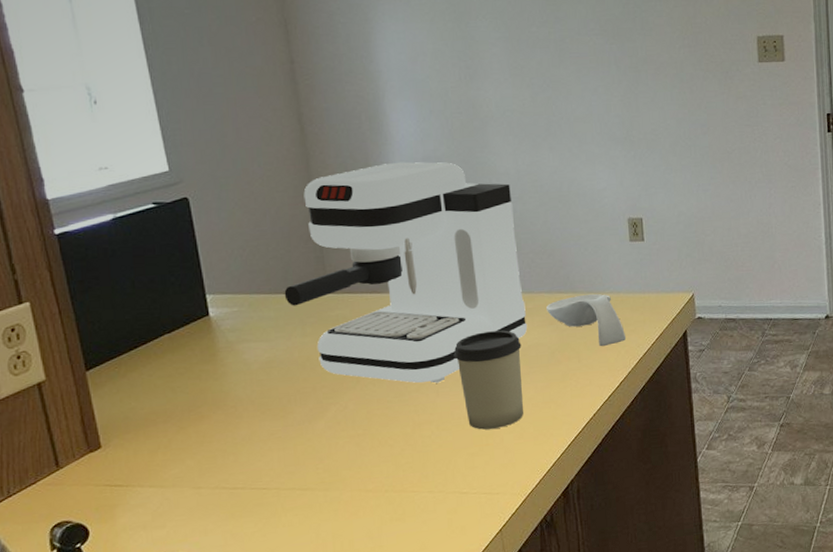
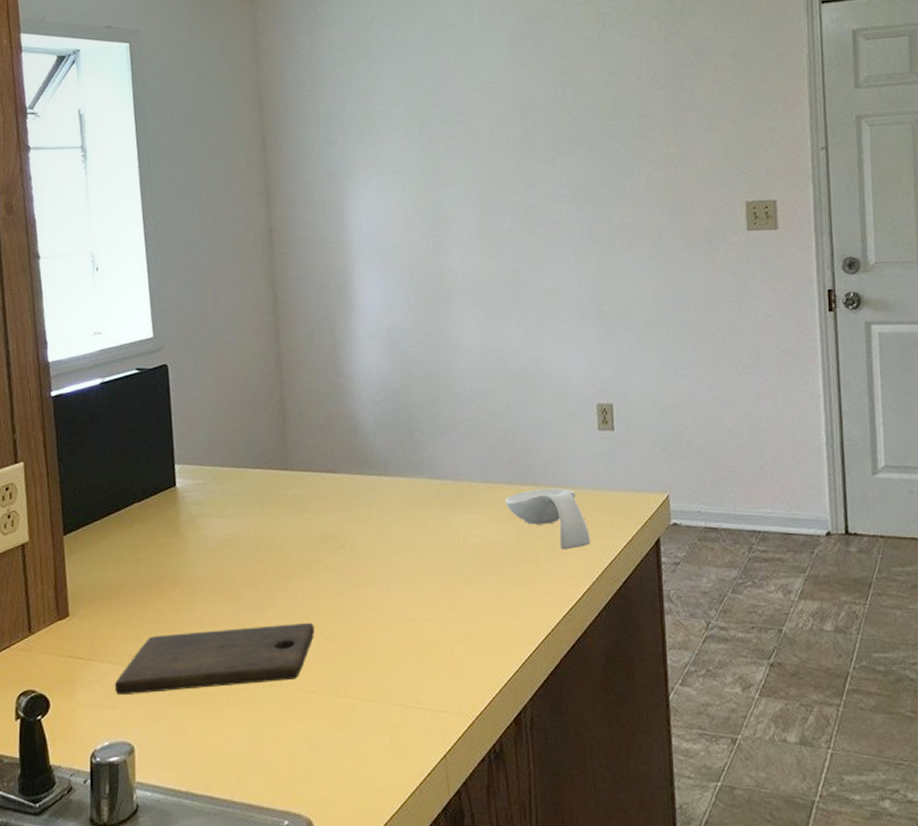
cutting board: none [159,429,367,516] -> present [114,622,314,696]
coffee maker: present [284,162,528,384] -> none [246,335,485,577]
cup: present [453,330,523,430] -> none [406,523,477,635]

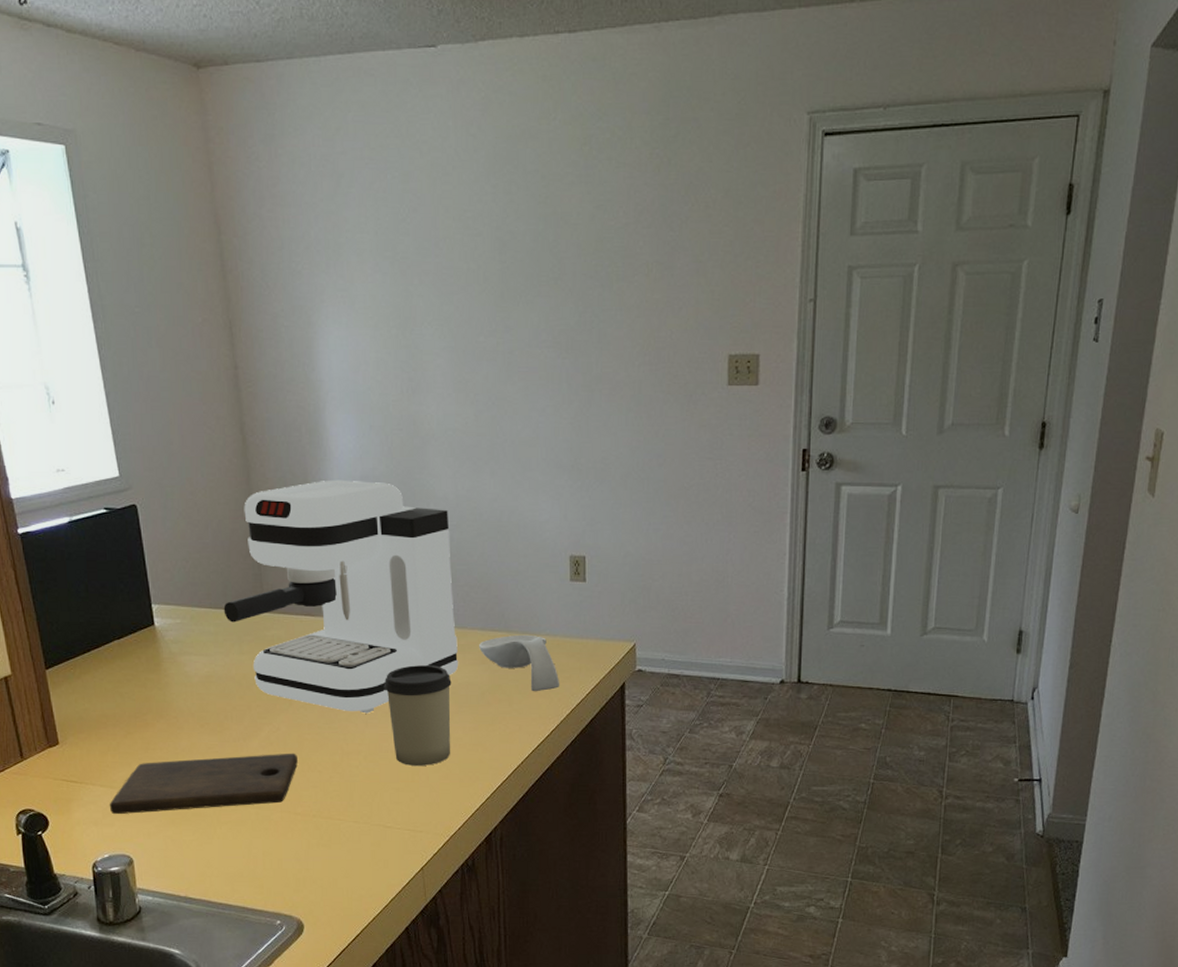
coffee maker: none [246,335,485,577] -> present [223,481,459,714]
cup: none [406,523,477,635] -> present [383,665,452,766]

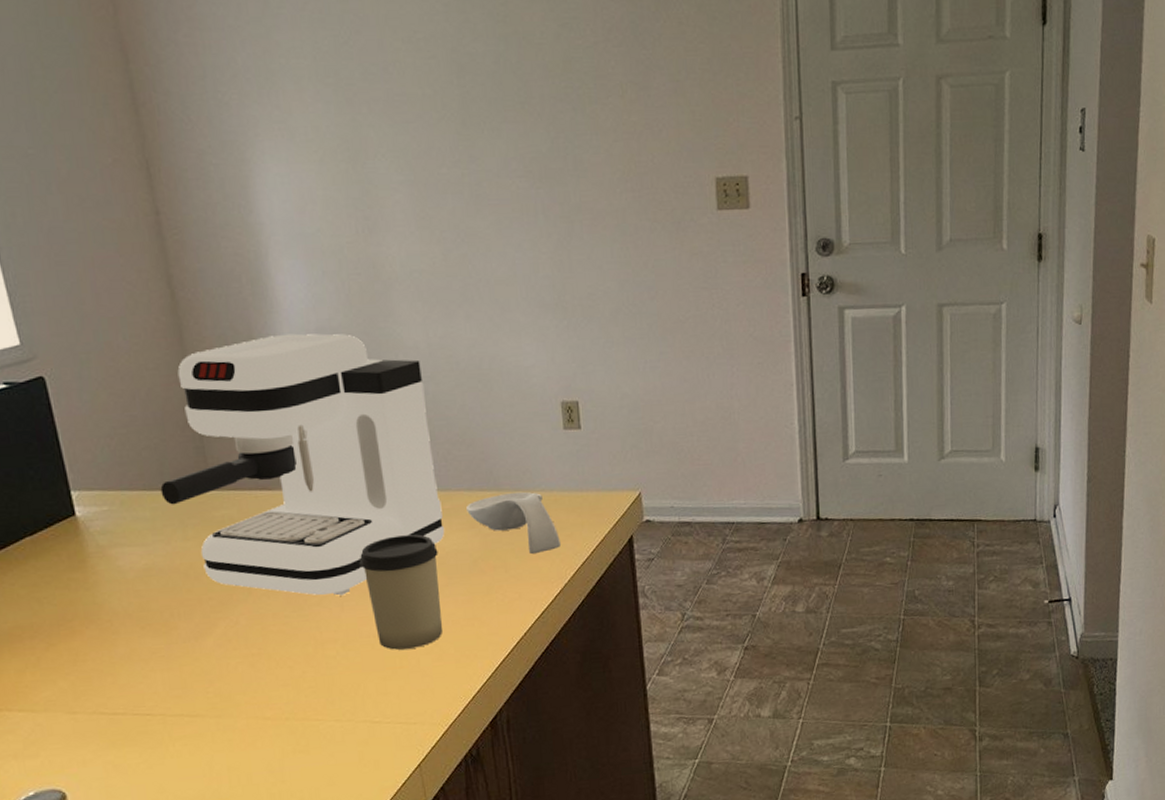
cutting board: present [109,753,298,815] -> none [31,648,263,744]

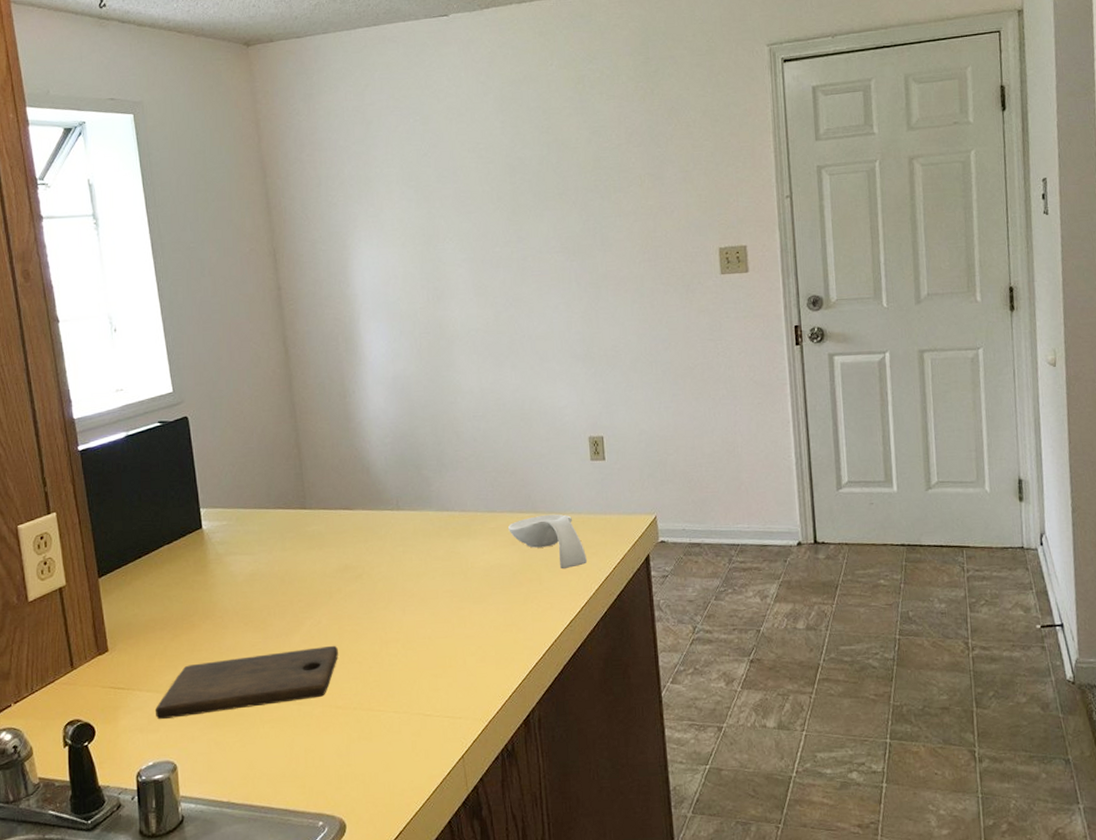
cutting board: none [31,648,263,744] -> present [154,645,338,720]
coffee maker: present [160,334,445,596] -> none [267,381,490,602]
cup: present [359,534,442,650] -> none [419,549,485,651]

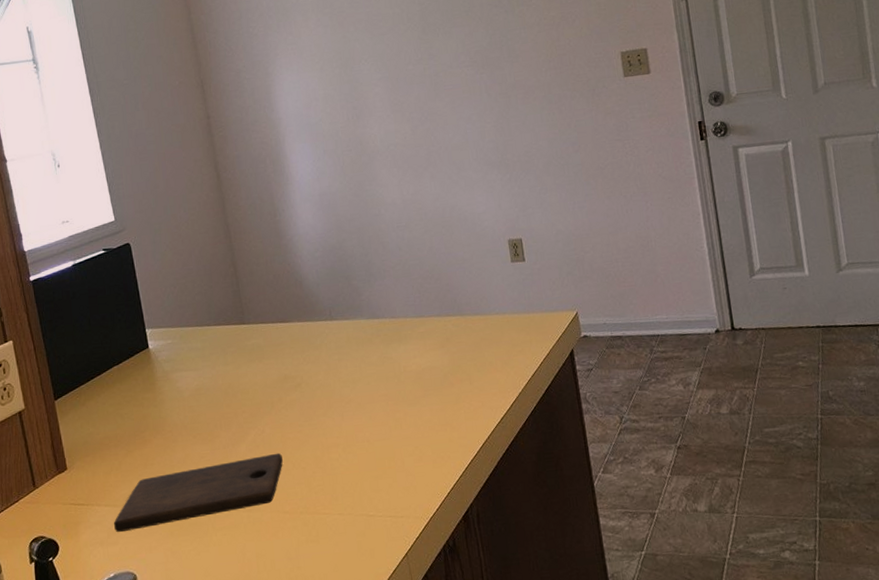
spoon rest: present [508,514,587,570] -> none [437,315,514,369]

